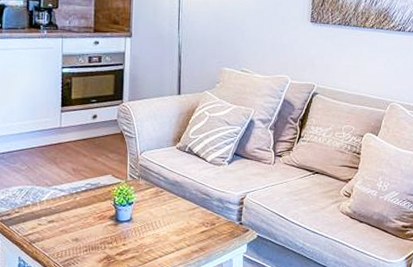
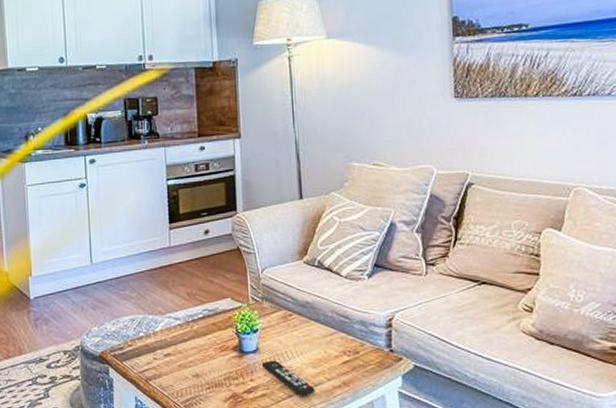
remote control: none [133,228,177,259] -> present [261,360,315,396]

